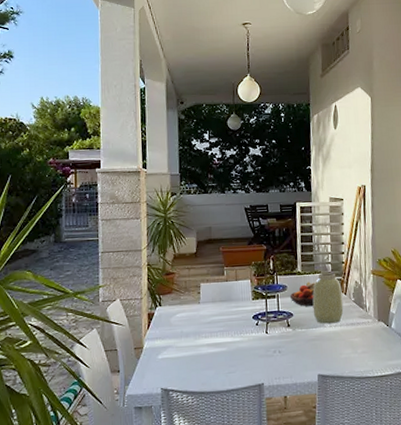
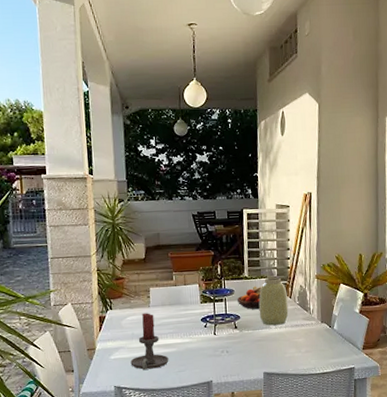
candle holder: none [178,309,219,372] -> present [130,313,169,371]

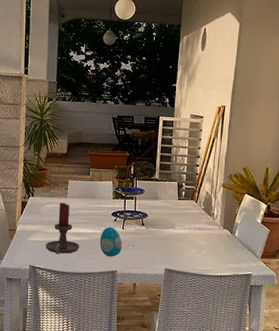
decorative egg: none [190,334,216,367] -> present [100,227,123,257]
fruit bowl: present [236,286,262,309] -> none [146,188,170,209]
vase: present [258,277,289,326] -> none [166,182,194,226]

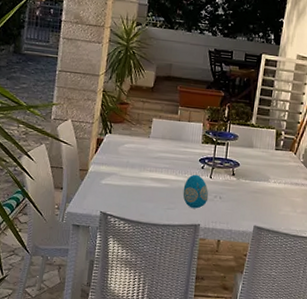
candle holder: present [45,202,80,255] -> none [120,143,160,202]

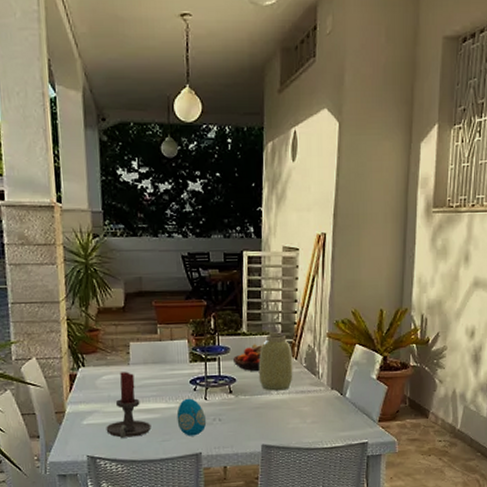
candle holder: none [120,143,160,202] -> present [106,372,151,439]
fruit bowl: none [239,135,268,159] -> present [232,344,263,371]
vase: none [259,129,293,180] -> present [258,334,293,391]

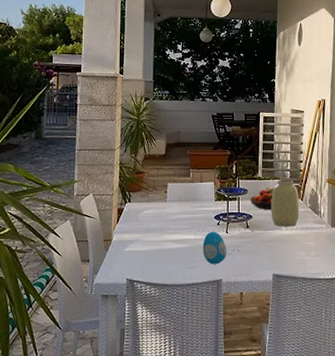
candle holder: present [106,372,151,439] -> none [144,207,181,265]

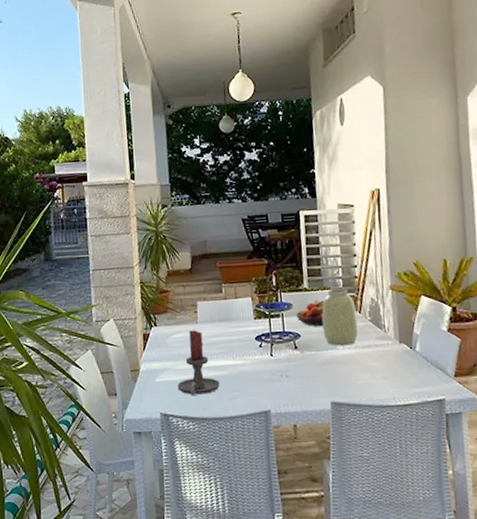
candle holder: none [144,207,181,265] -> present [177,330,220,396]
decorative egg: present [202,231,227,265] -> none [244,354,274,393]

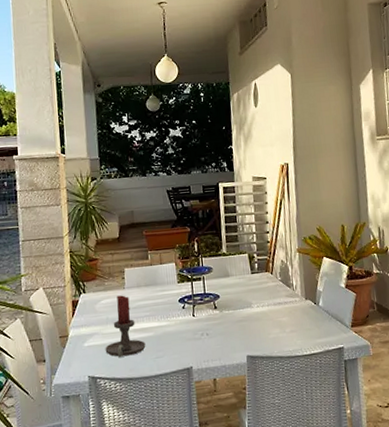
fruit bowl: present [295,299,325,326] -> none [215,262,241,288]
vase: present [321,289,359,346] -> none [238,252,271,305]

